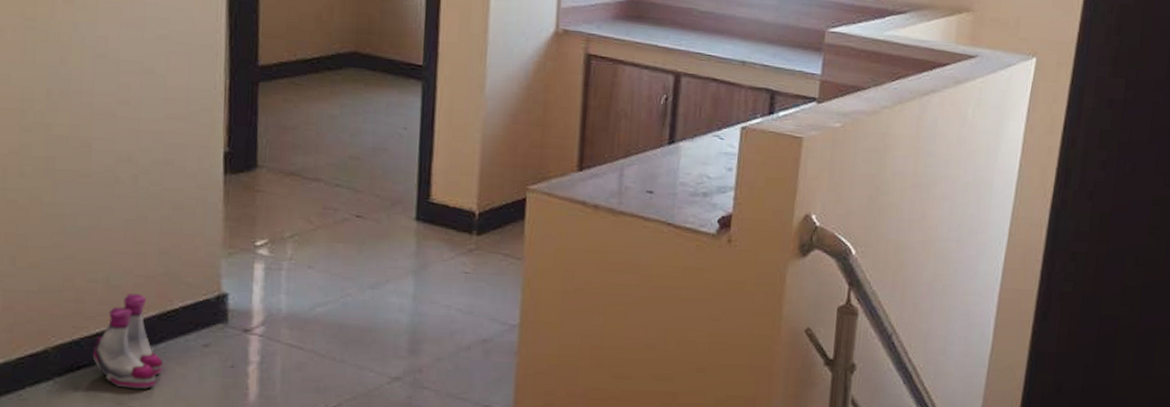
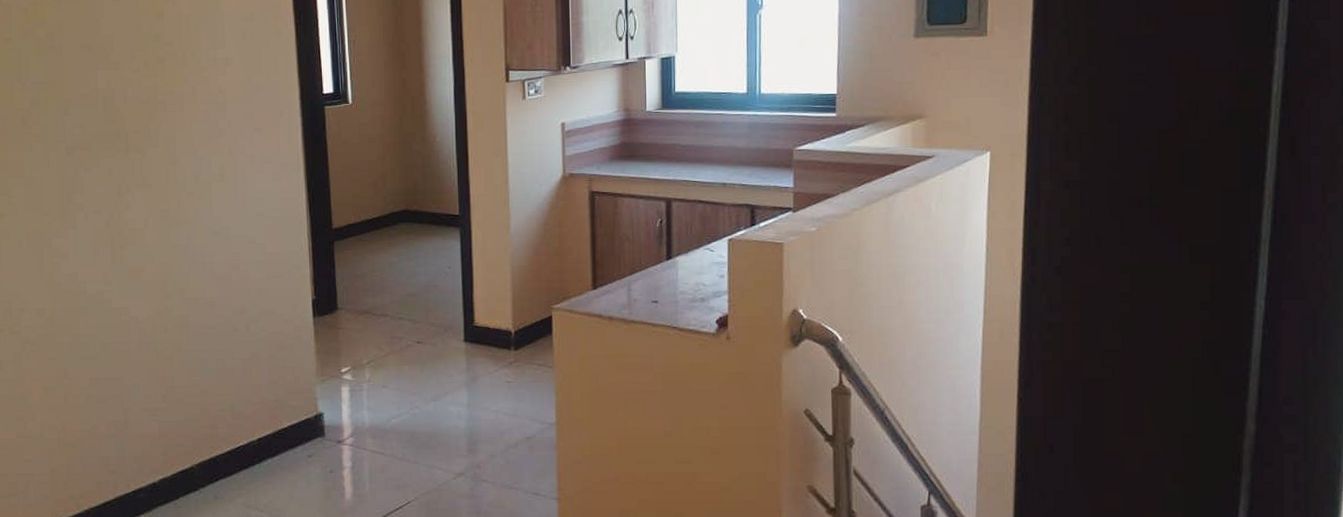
boots: present [92,293,163,389] -> none [226,418,279,494]

